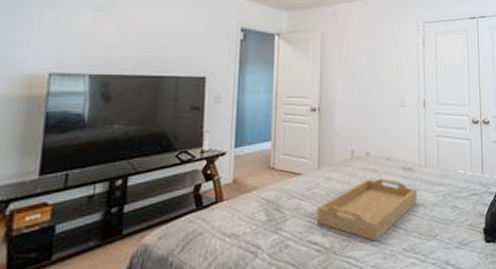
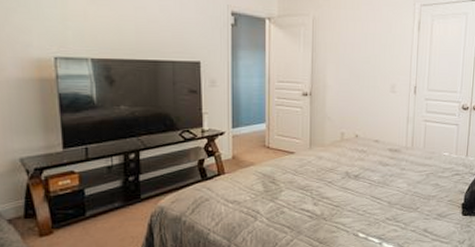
serving tray: present [316,178,417,242] -> none [308,158,402,211]

